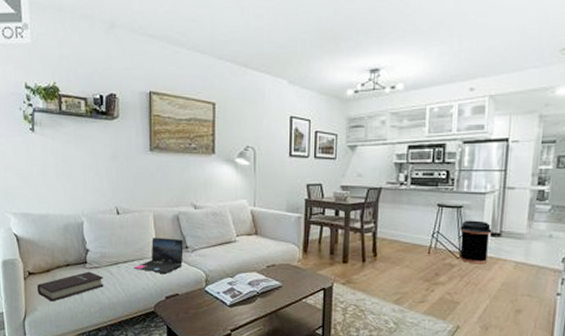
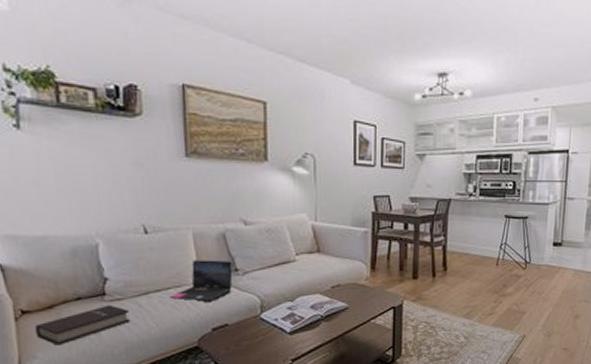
trash can: present [459,220,492,264] -> none [525,231,554,274]

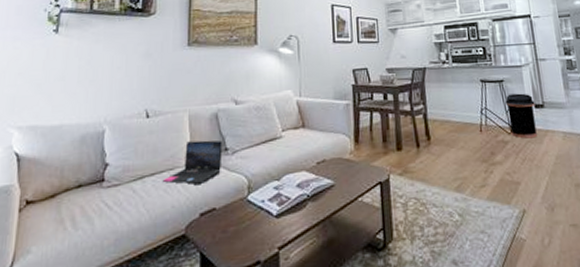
book: present [34,304,130,346] -> none [34,191,123,238]
trash can: none [525,231,554,274] -> present [505,93,537,139]

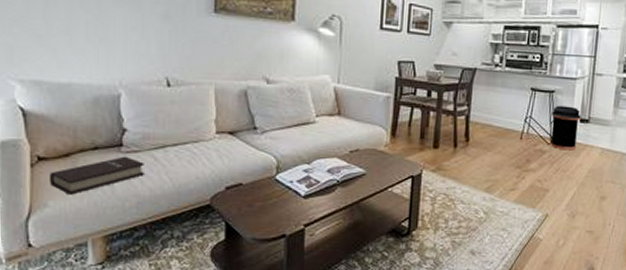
book: none [34,191,123,238] -> present [48,156,144,195]
laptop: present [162,140,222,185] -> none [186,116,251,159]

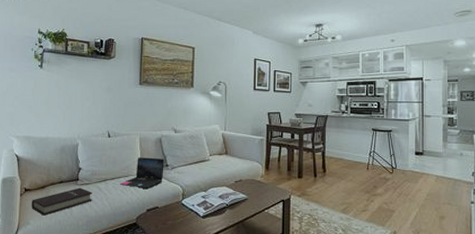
laptop: none [186,116,251,159] -> present [120,157,164,189]
trash can: present [550,105,581,151] -> none [391,142,416,178]

